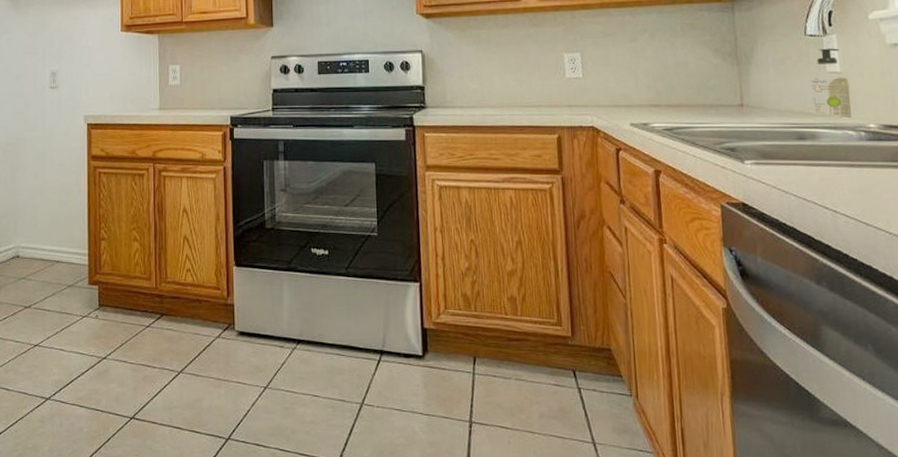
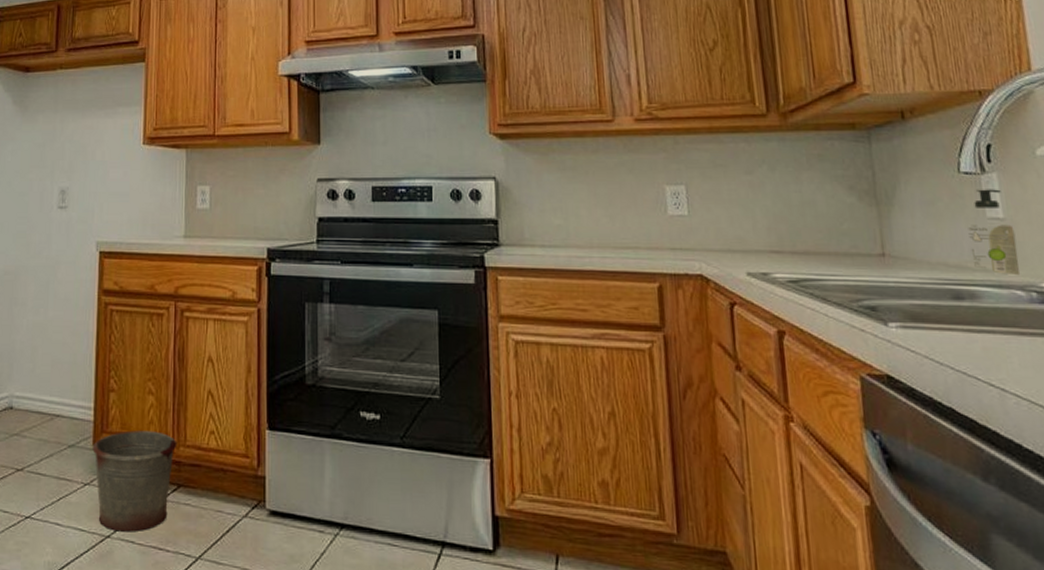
bucket: none [88,271,160,354] -> present [92,430,177,532]

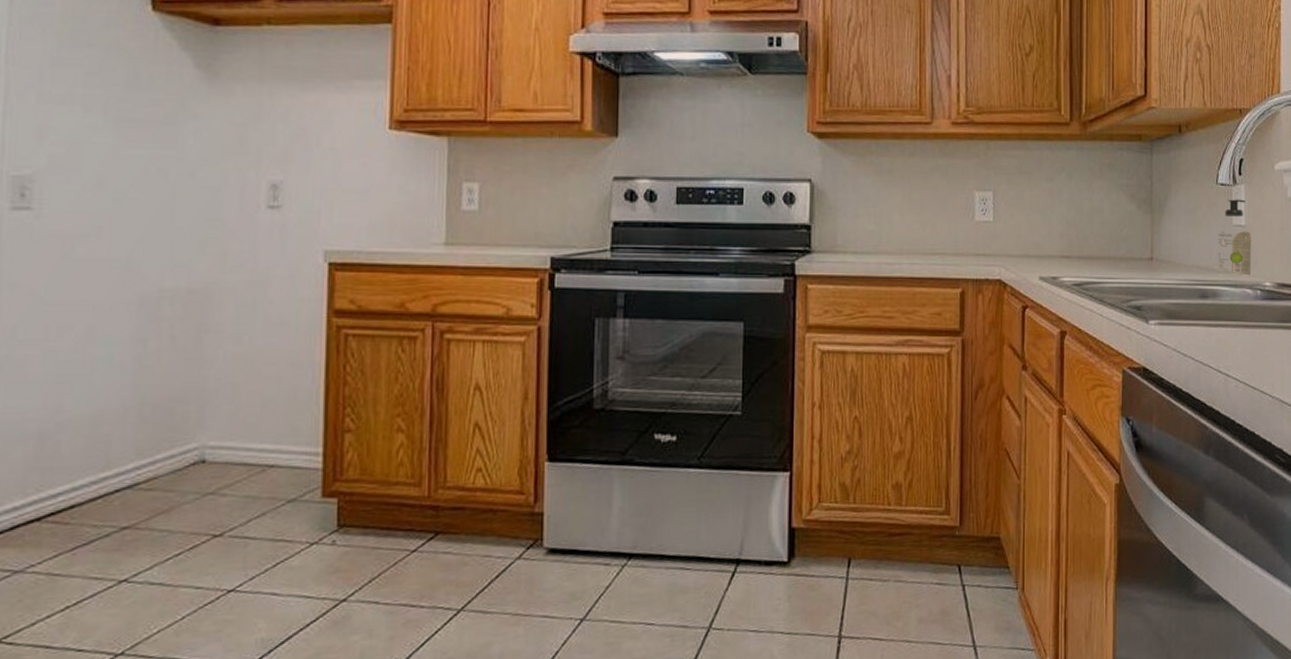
bucket: present [92,430,177,532] -> none [321,474,435,593]

